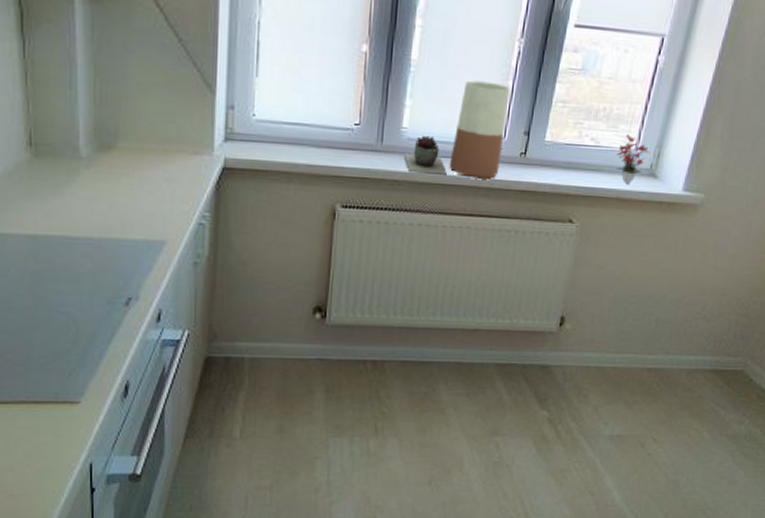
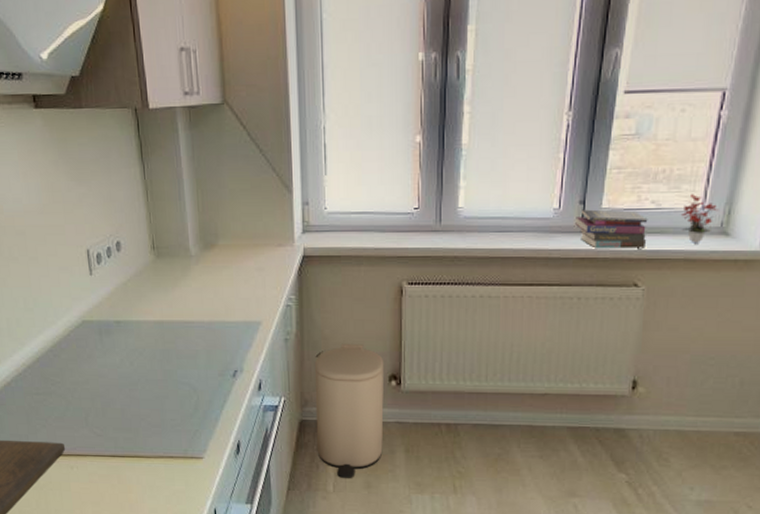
pedal bin: none [224,270,309,422] -> present [314,343,384,478]
succulent plant: present [403,135,447,176] -> none [462,212,504,250]
vase: present [449,80,511,179] -> none [506,156,562,249]
books: none [518,141,587,185] -> present [575,209,648,249]

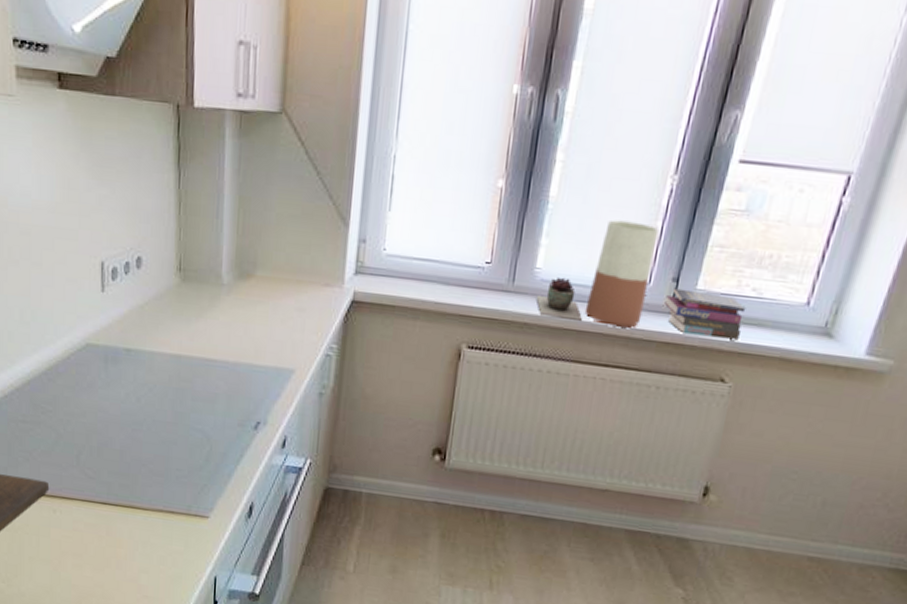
pedal bin: present [314,343,384,478] -> none [340,405,430,560]
succulent plant: none [462,212,504,250] -> present [535,276,582,322]
vase: none [506,156,562,249] -> present [585,219,659,328]
potted flower: present [682,194,719,243] -> none [782,286,826,342]

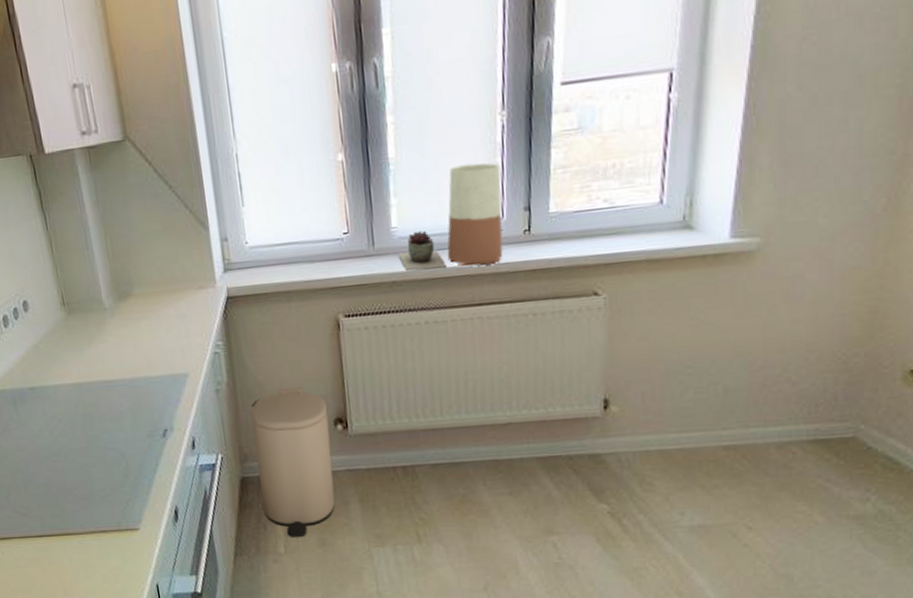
pedal bin: none [340,405,430,560] -> present [250,387,335,537]
books: present [664,288,746,340] -> none [521,213,603,258]

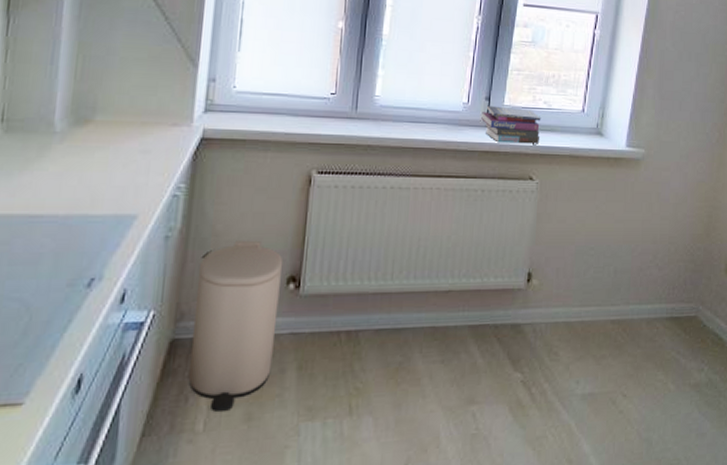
succulent plant: present [398,230,446,272] -> none [377,102,417,140]
vase: present [447,163,503,267] -> none [419,52,472,142]
books: none [521,213,603,258] -> present [481,105,541,144]

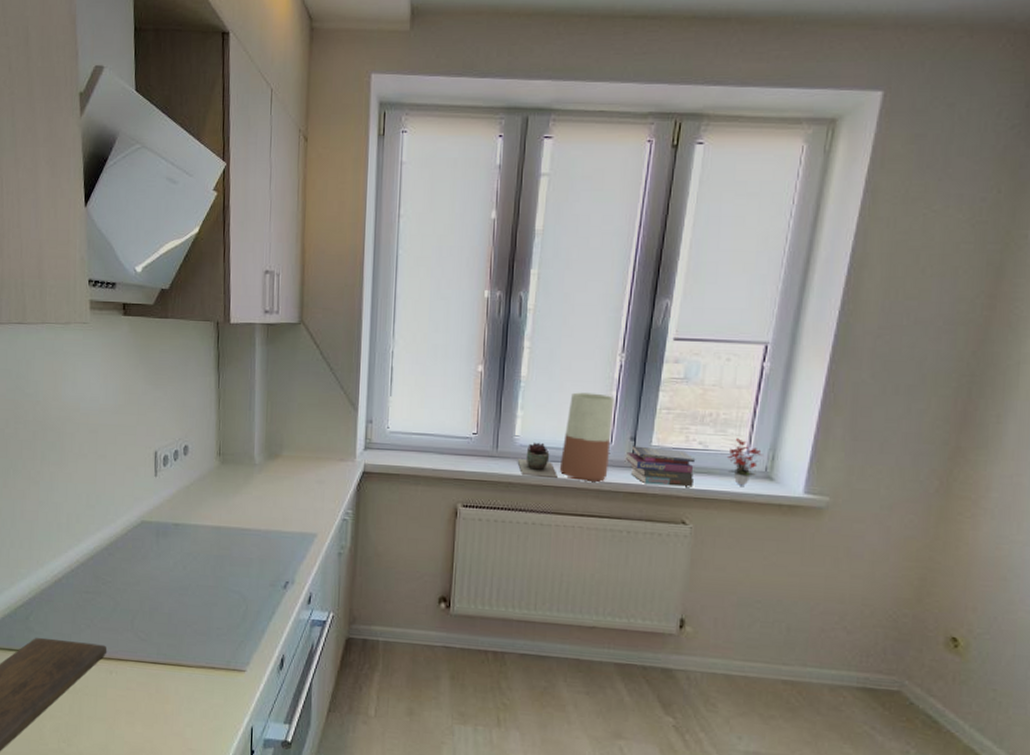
pedal bin: present [188,240,284,412] -> none [361,561,435,703]
succulent plant: none [377,102,417,140] -> present [517,442,557,479]
vase: none [419,52,472,142] -> present [559,392,615,482]
potted flower: none [567,98,595,142] -> present [728,438,763,486]

